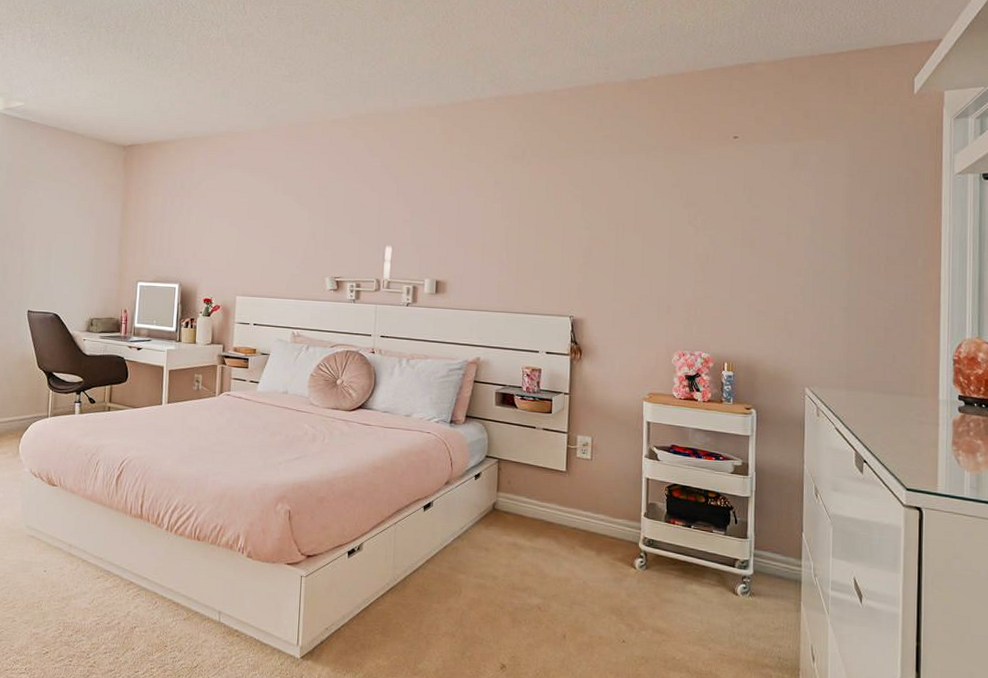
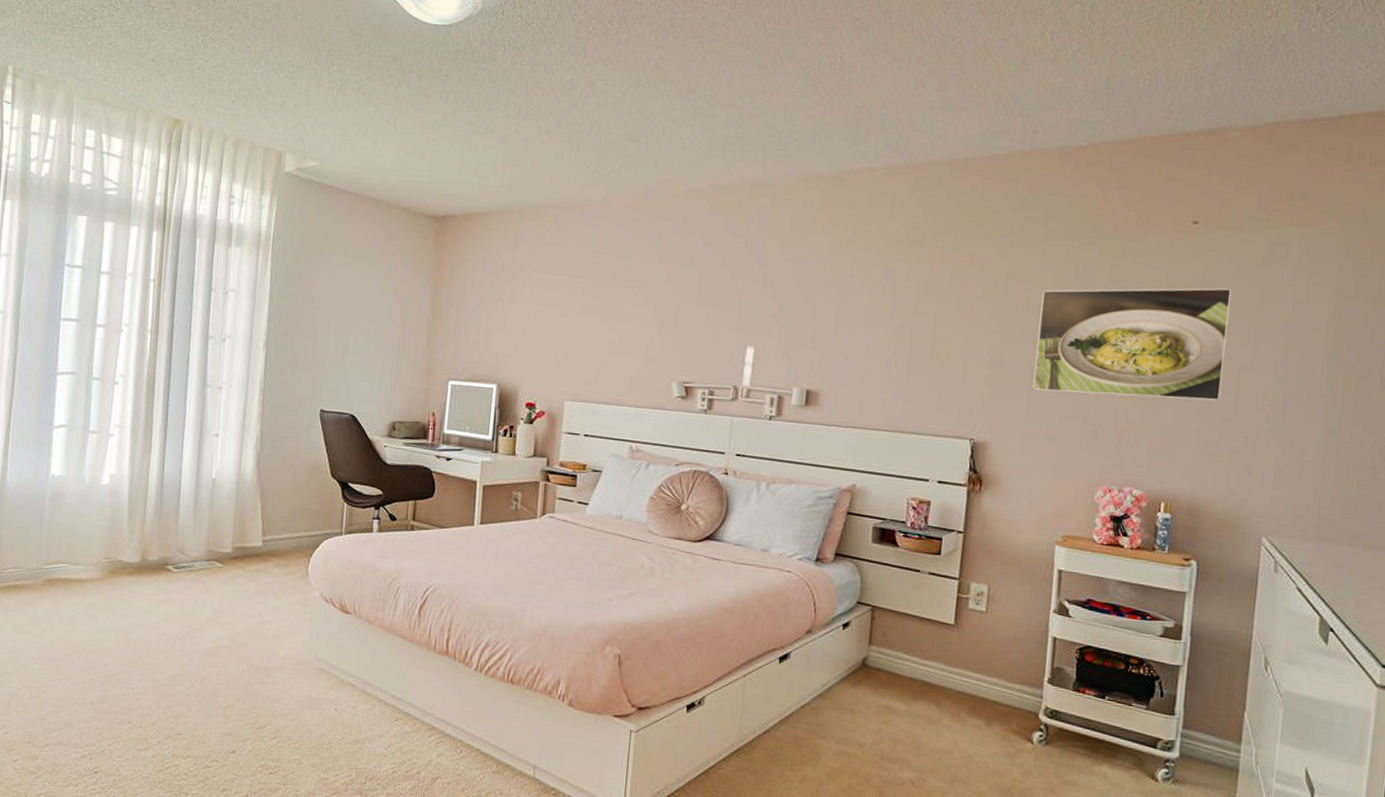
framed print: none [617,188,768,280] -> present [1033,287,1233,402]

